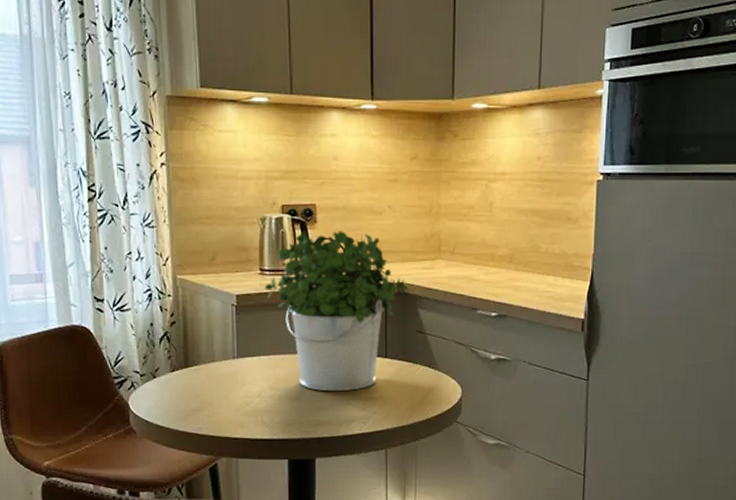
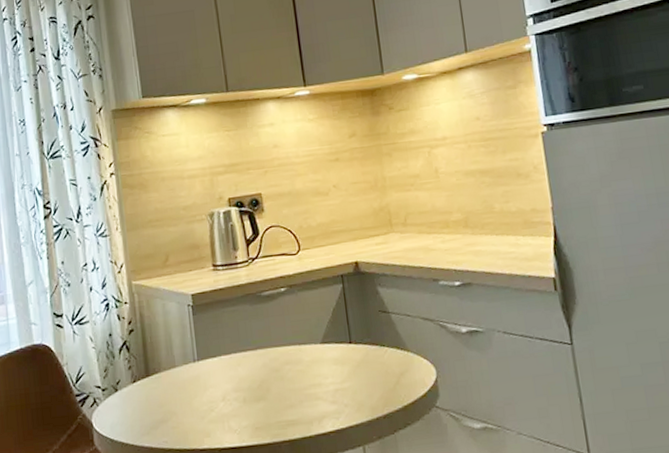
potted plant: present [264,230,409,392] -> none [219,216,365,388]

